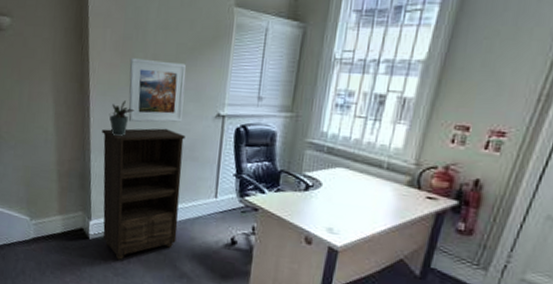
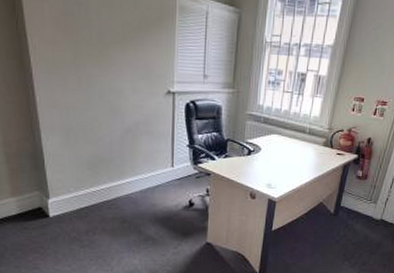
bookshelf: present [102,128,186,260] -> none [51,105,139,232]
potted plant: present [109,100,134,136] -> none [56,78,84,114]
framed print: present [128,58,186,123] -> none [73,35,135,101]

